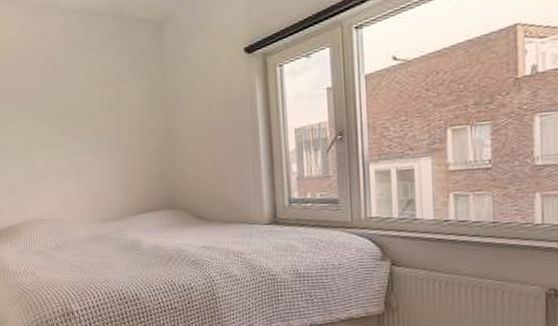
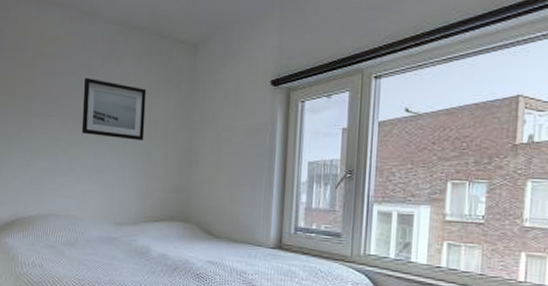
wall art: none [48,73,119,133] -> present [81,77,147,141]

